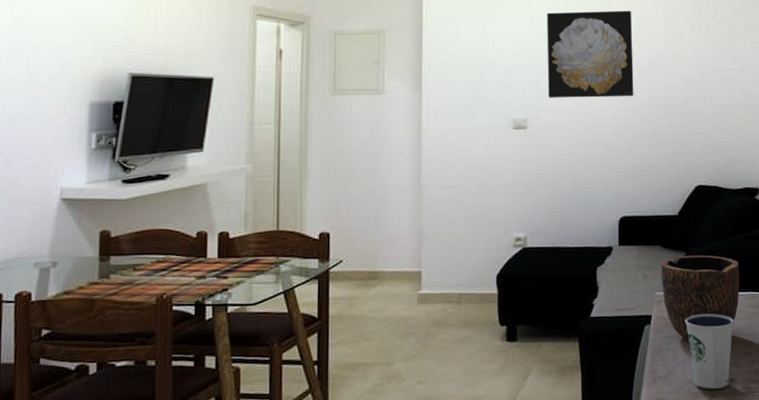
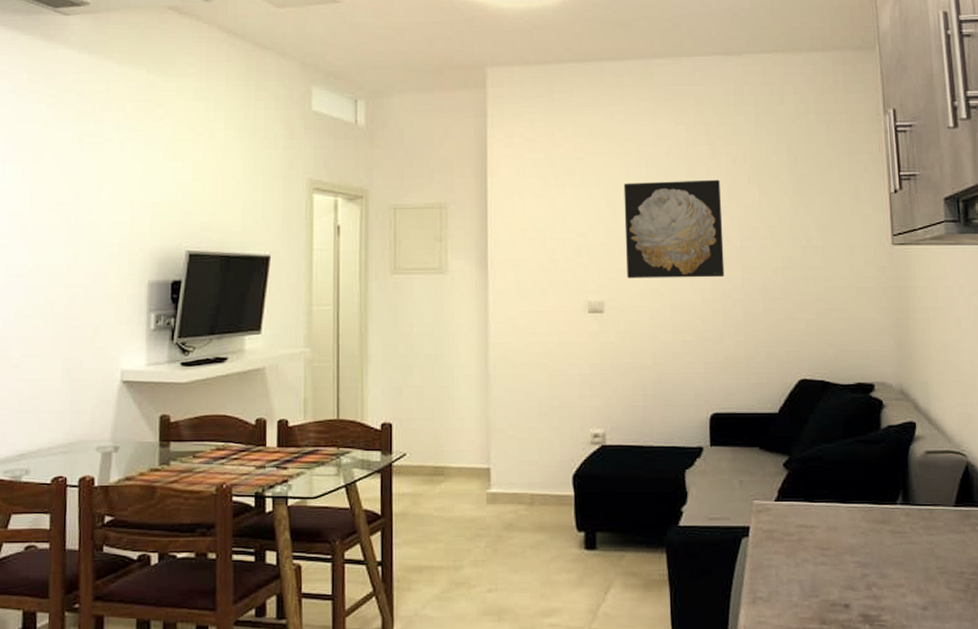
bowl: present [660,255,740,341] -> none [759,459,854,558]
dixie cup: present [684,313,734,389] -> none [788,528,847,615]

